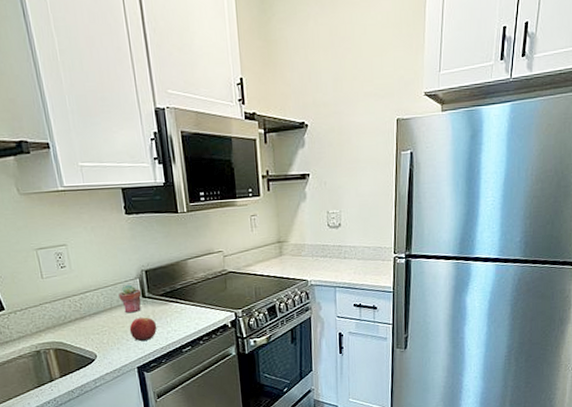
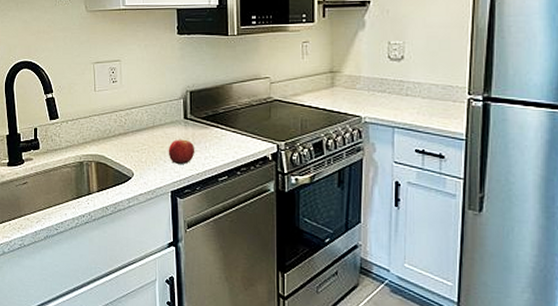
potted succulent: present [118,284,142,313] -> none [162,104,184,134]

